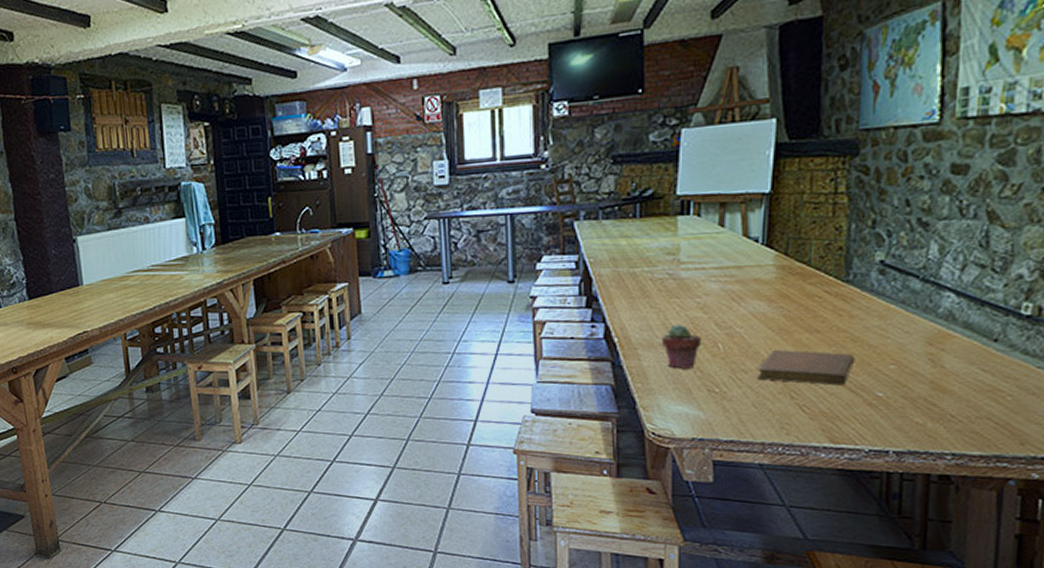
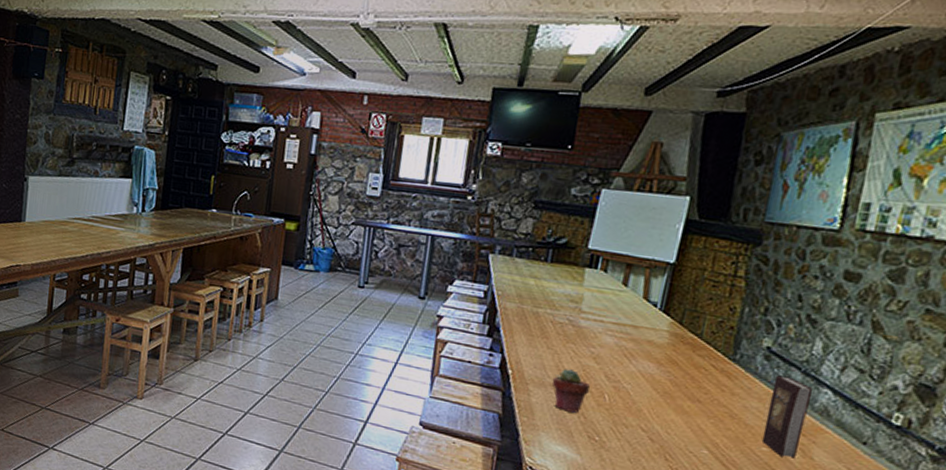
notebook: present [757,350,856,386] -> none [636,411,731,458]
book: none [888,287,933,371] -> present [761,375,812,459]

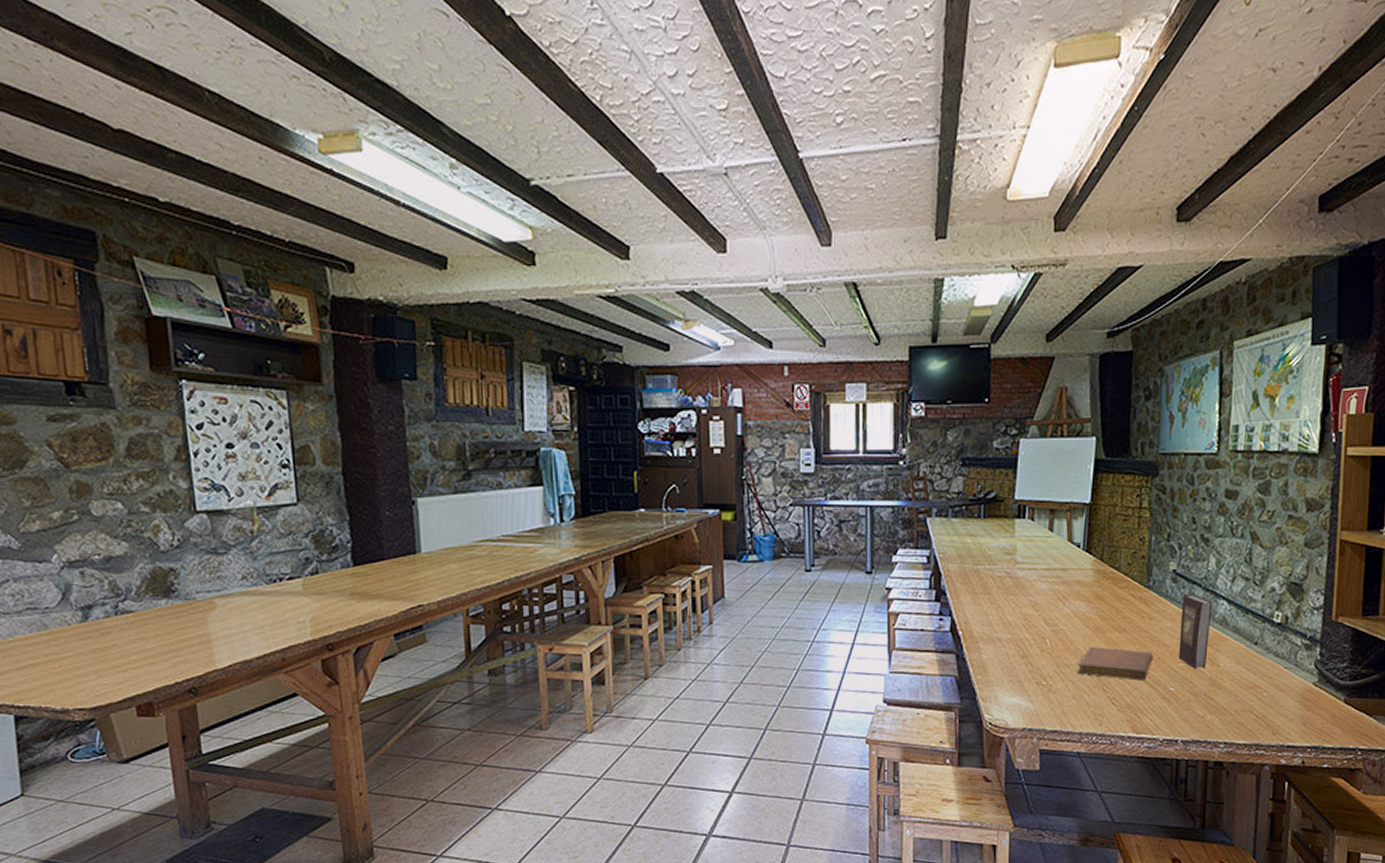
potted succulent: present [551,368,590,413] -> none [999,621,1033,662]
notebook: none [636,411,731,458] -> present [1077,647,1154,681]

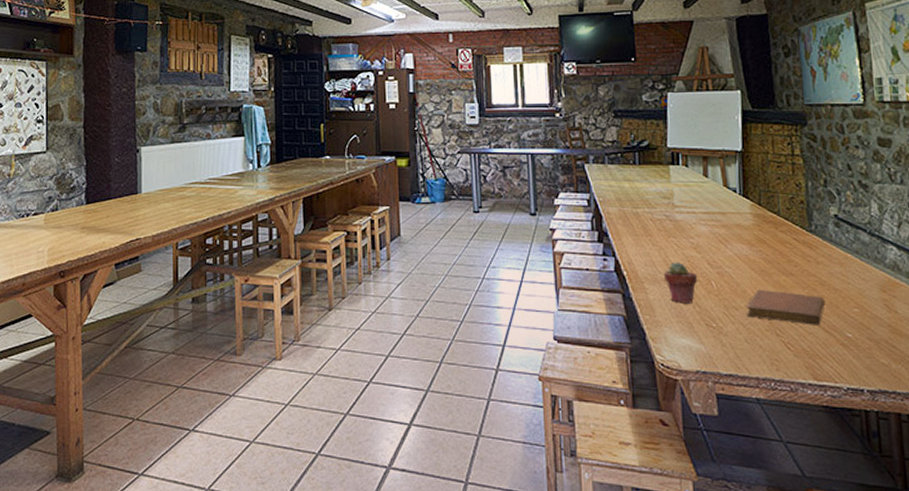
potted succulent: none [999,621,1033,662] -> present [663,262,698,303]
book: present [1178,594,1212,669] -> none [847,239,883,315]

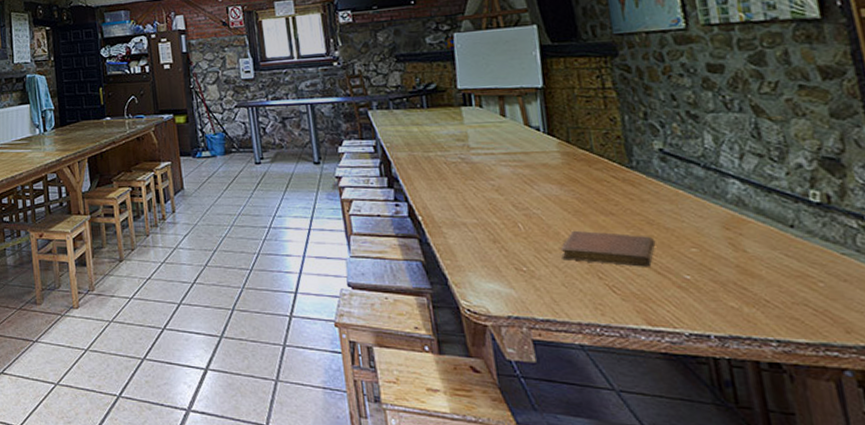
potted succulent: present [663,262,698,303] -> none [462,205,503,247]

